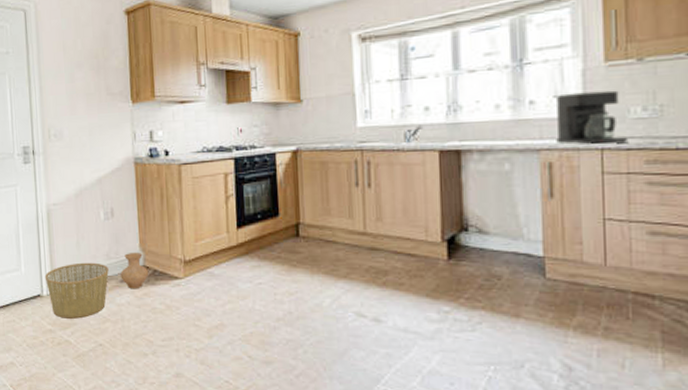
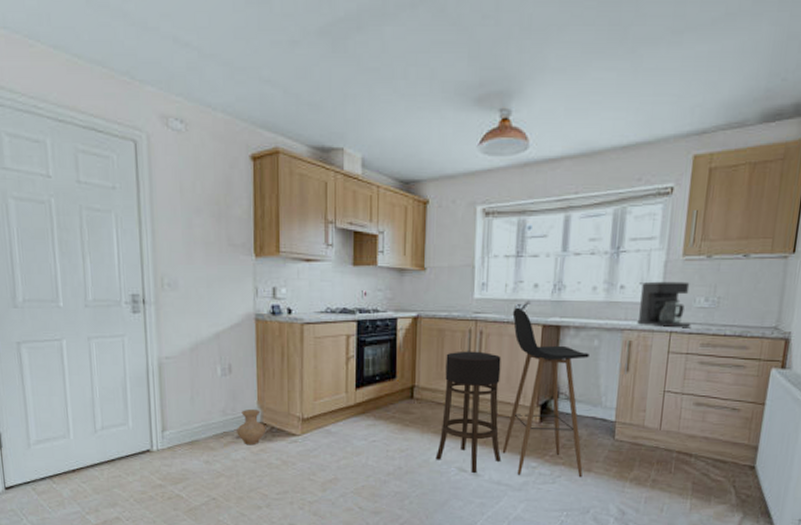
basket: present [44,262,109,319] -> none [155,418,225,474]
bar stool: none [329,183,406,318] -> present [435,351,502,473]
bar stool: none [402,133,509,325] -> present [502,307,589,478]

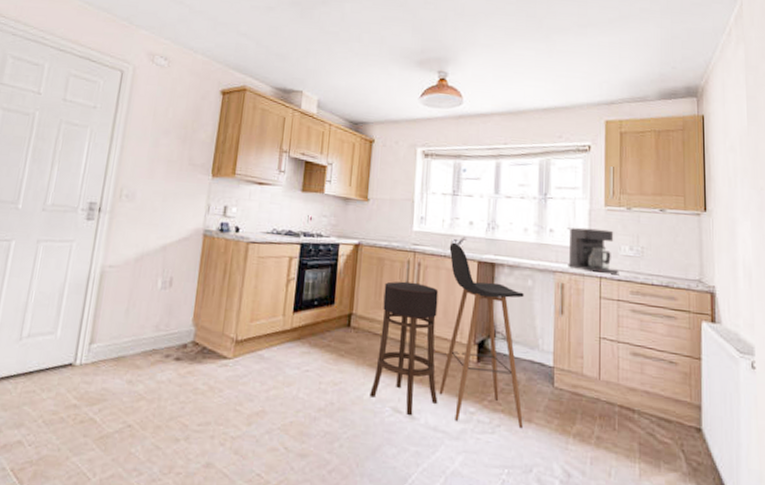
vase: present [237,408,266,446] -> none [166,325,198,367]

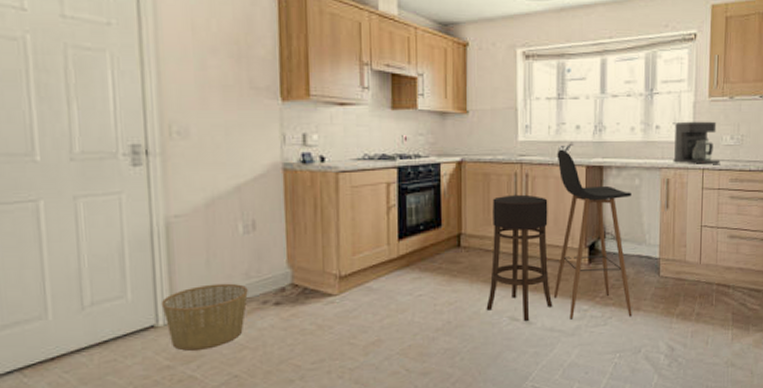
basket: none [81,331,155,394] -> present [161,283,248,351]

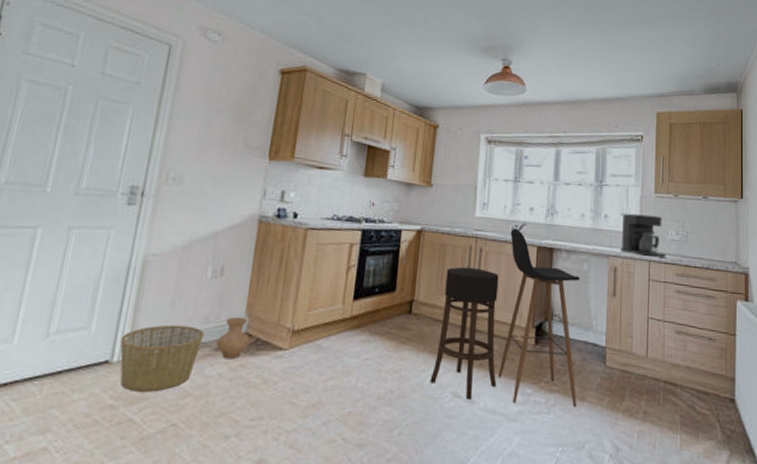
vase: none [263,268,298,311] -> present [216,316,251,360]

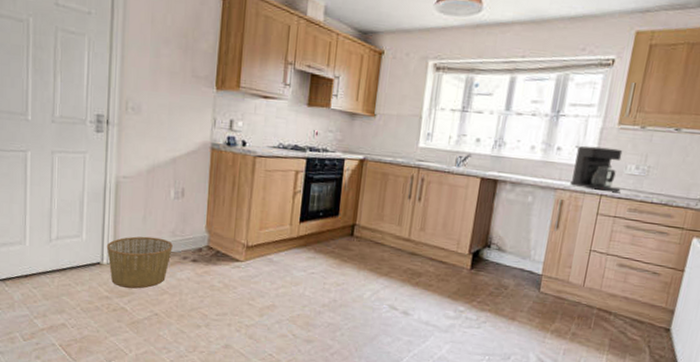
vase: present [216,316,251,360] -> none [184,232,212,267]
bar stool: present [430,266,499,399] -> none [369,195,440,312]
bar stool: present [498,228,580,408] -> none [432,159,523,325]

